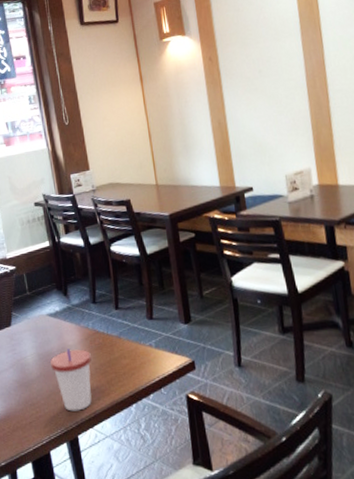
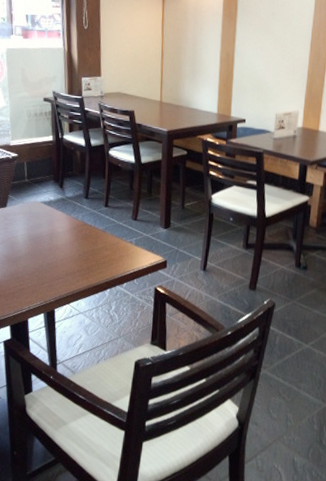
cup: present [50,349,92,412] -> none [39,235,77,289]

